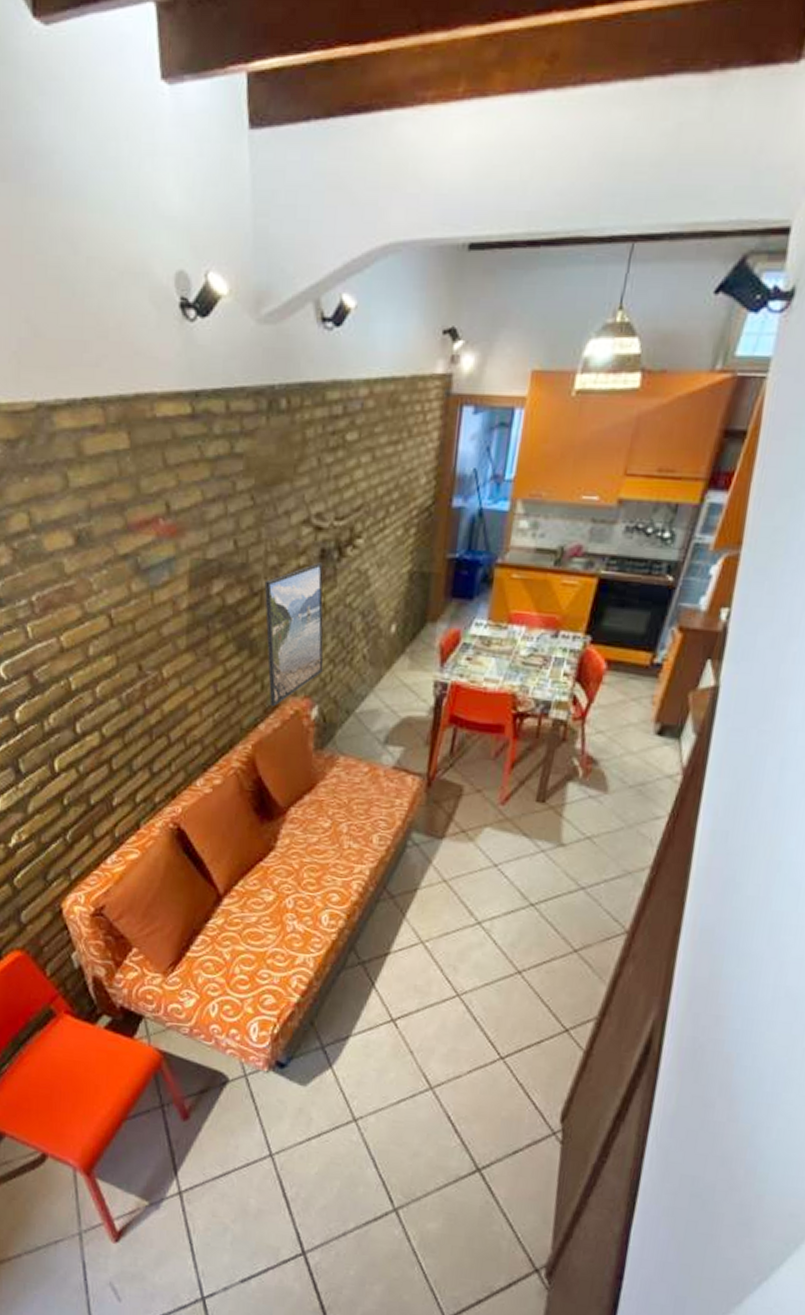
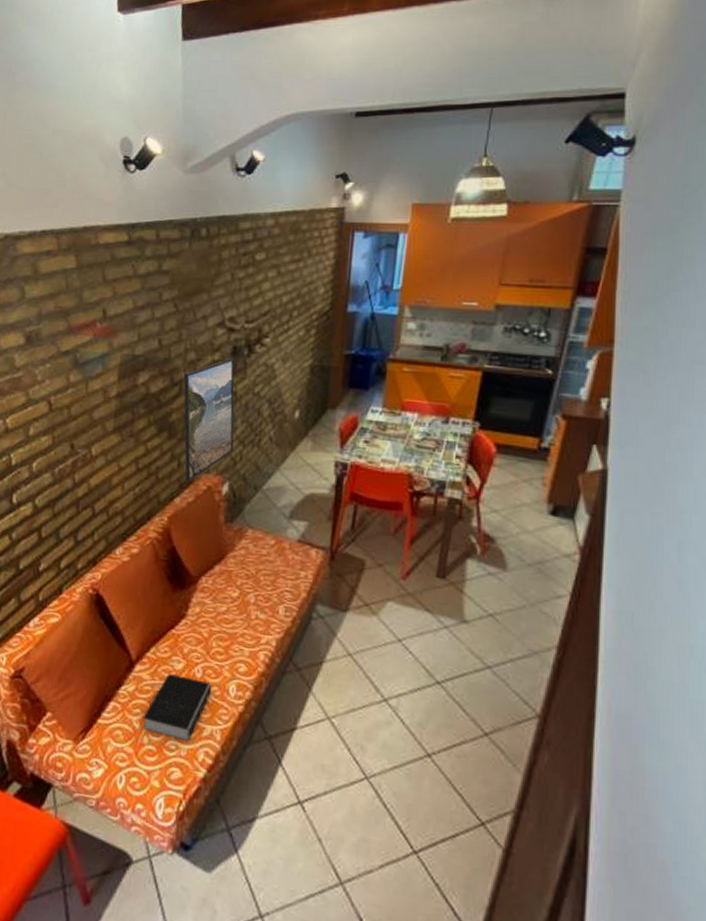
book: none [233,906,304,969] -> present [143,674,212,741]

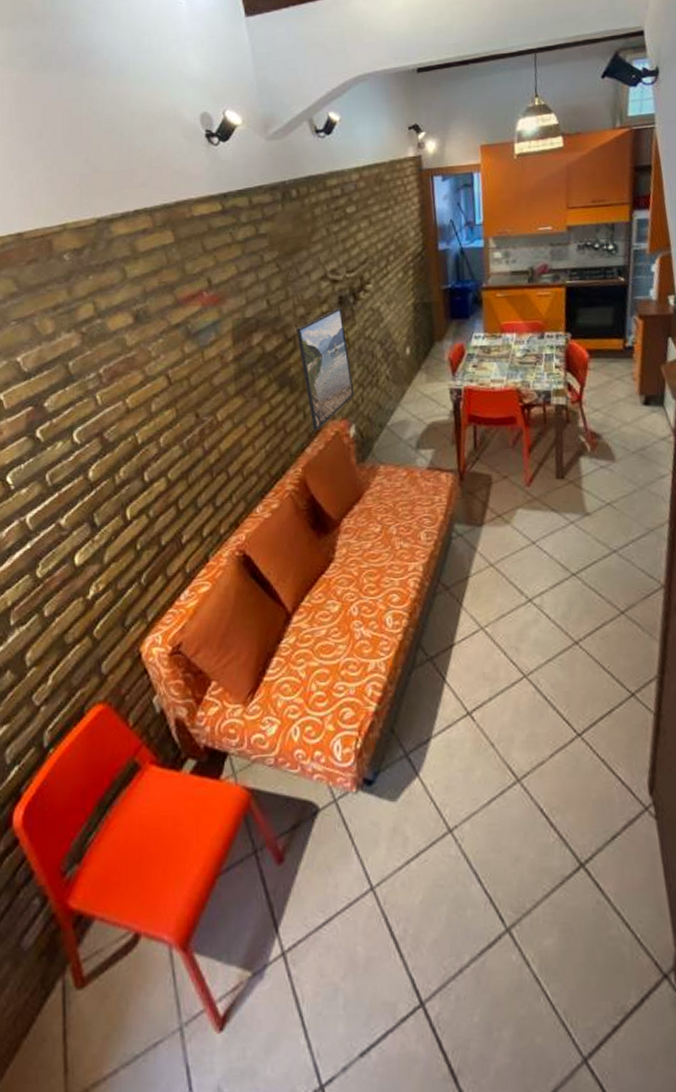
book: present [143,674,212,741] -> none [307,617,370,680]

